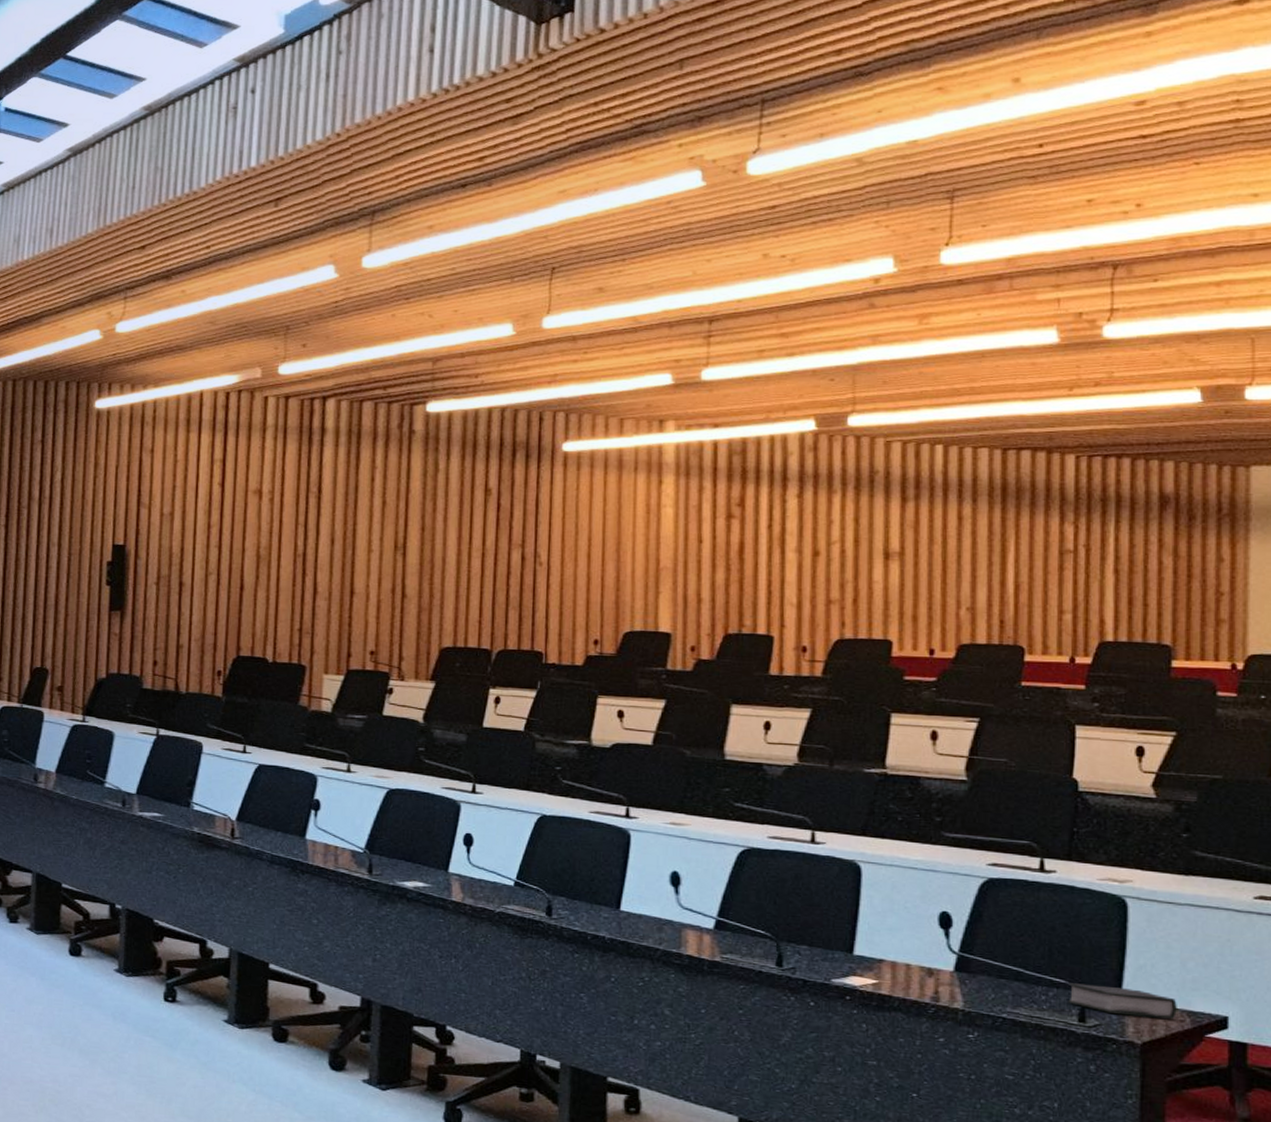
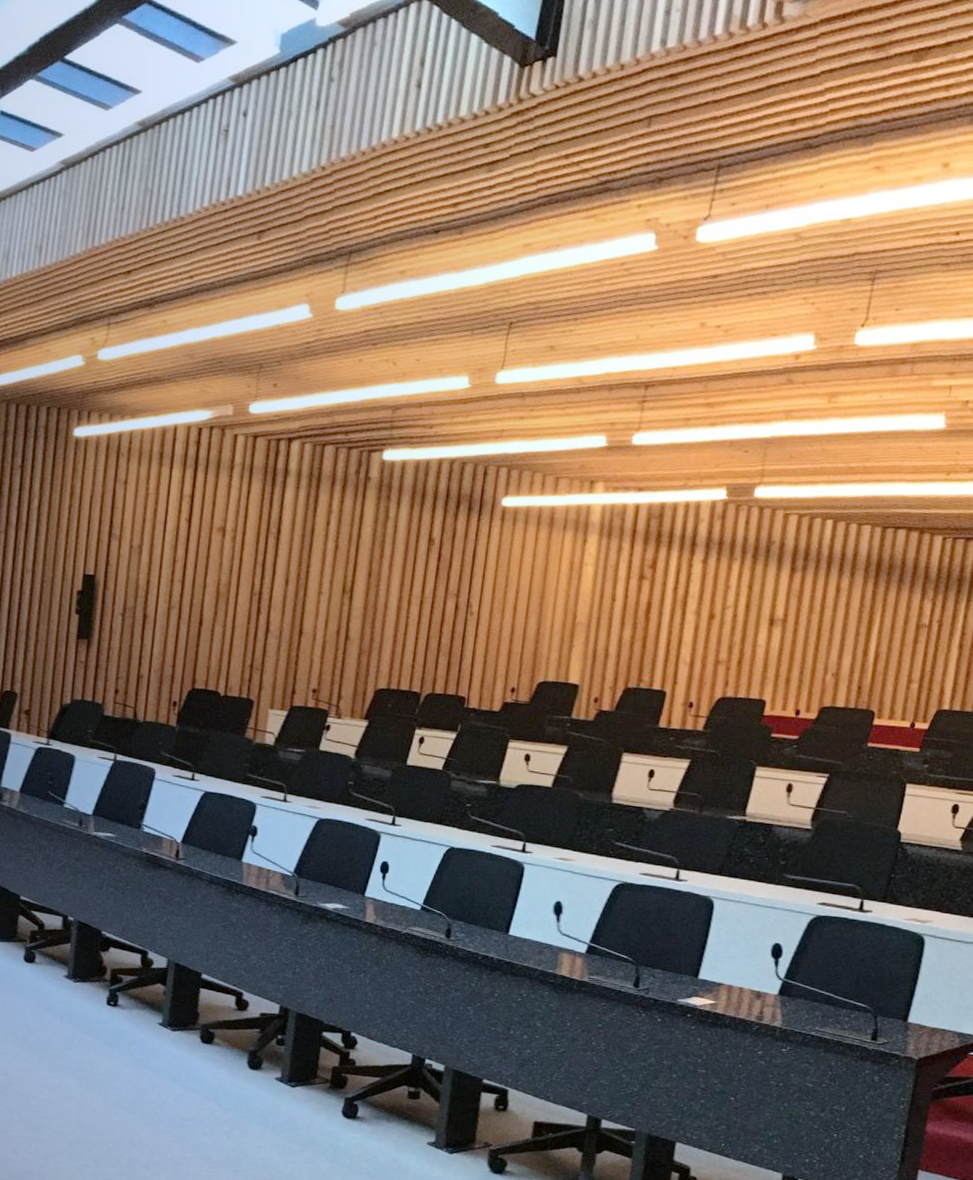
book: present [1068,983,1177,1019] -> none [865,1007,951,1039]

